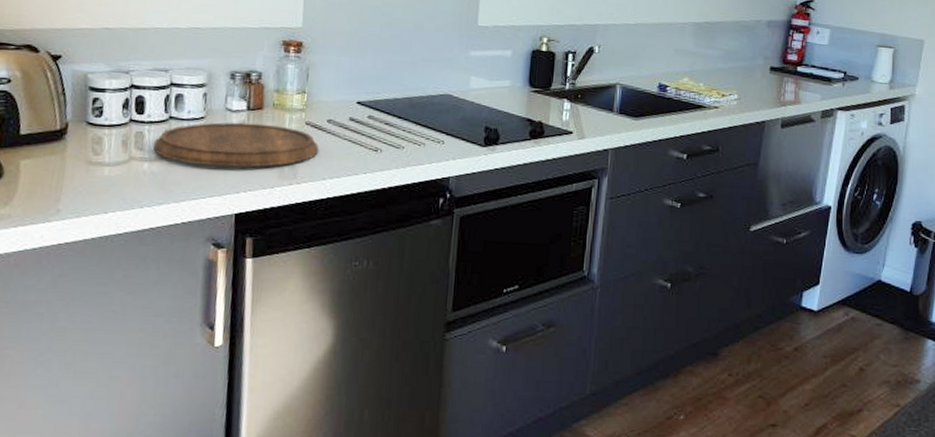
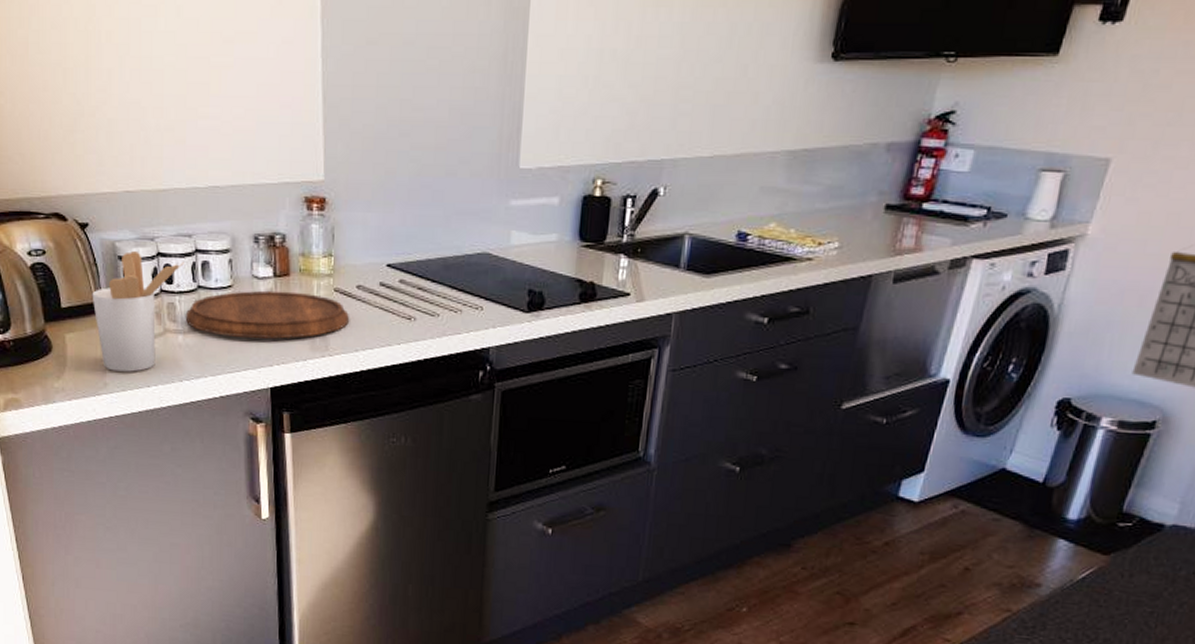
utensil holder: none [55,82,158,199] -> present [92,250,184,372]

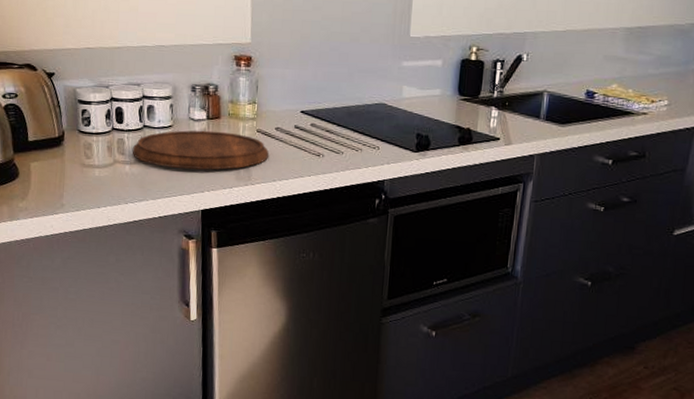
utensil holder: present [92,250,184,372] -> none [54,95,133,195]

